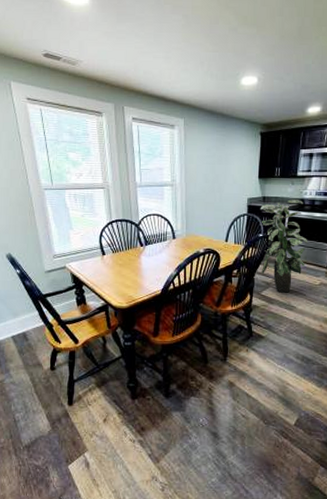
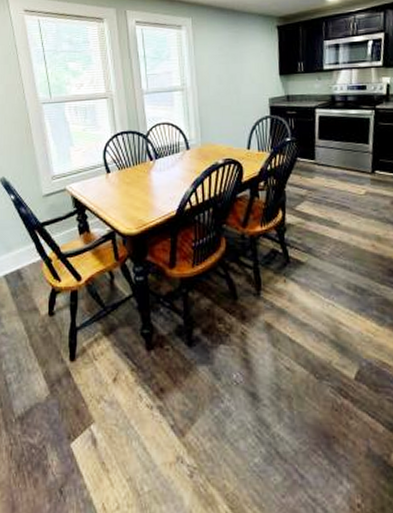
indoor plant: present [259,199,308,293] -> none [284,96,345,207]

